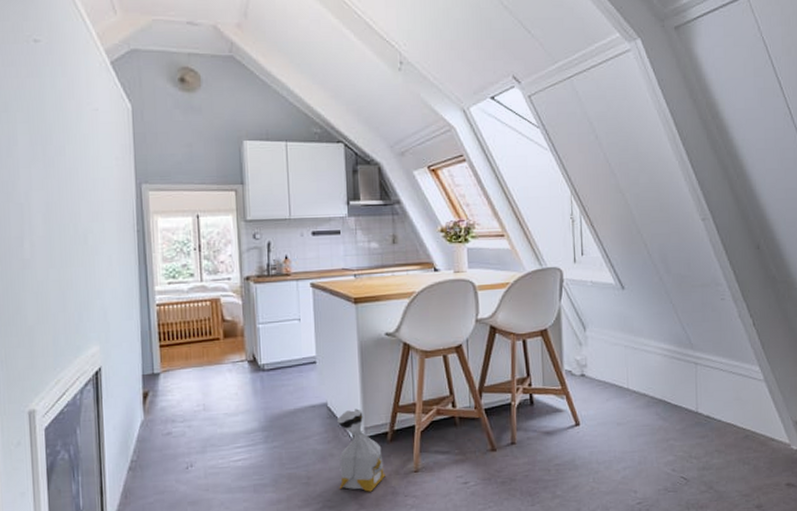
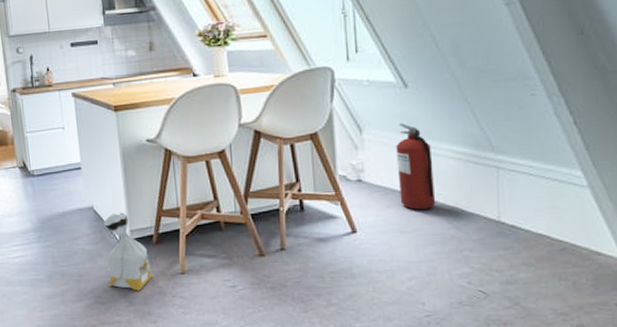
fire extinguisher: none [614,322,647,403] -> present [396,123,436,210]

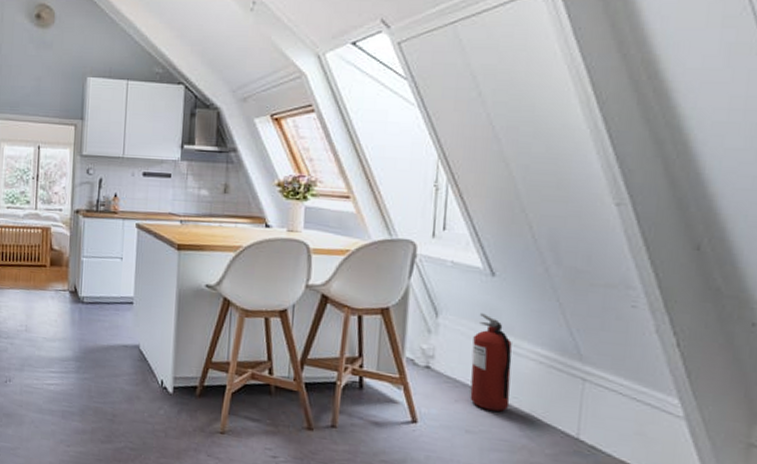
bag: present [103,212,152,291] -> none [142,356,190,443]

